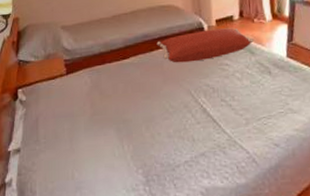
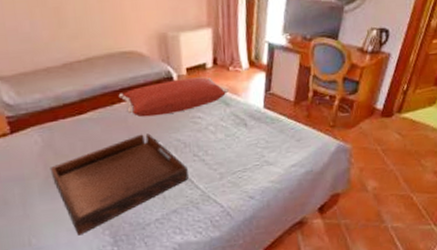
serving tray: none [95,78,216,173] -> present [50,133,189,236]

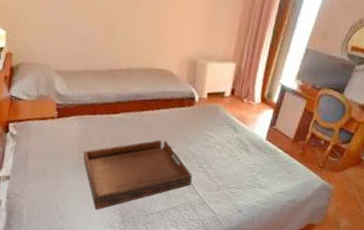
pillow: present [118,77,229,117] -> none [147,100,239,129]

